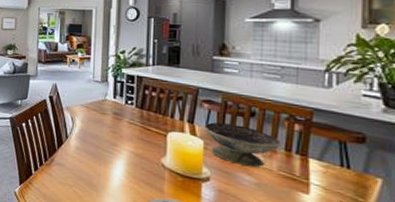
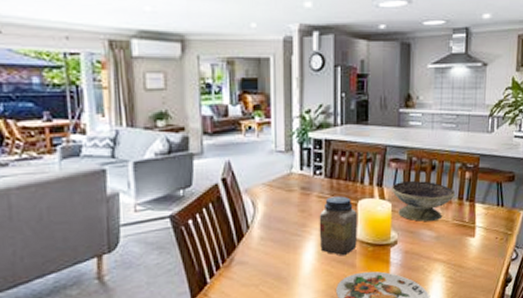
jar: none [128,124,166,180] -> present [319,196,357,256]

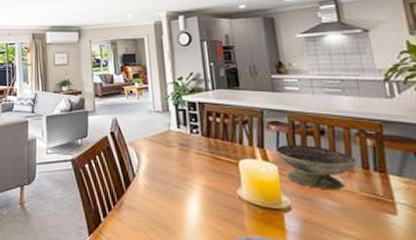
jar: present [319,196,357,256] -> none [199,154,244,215]

